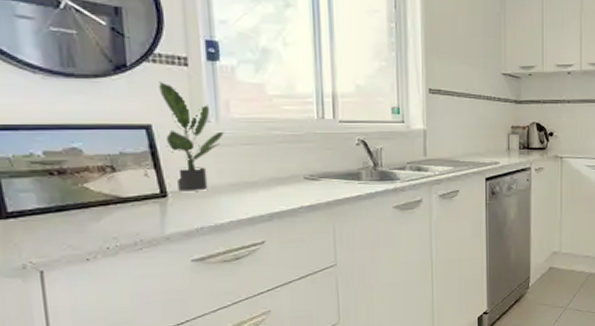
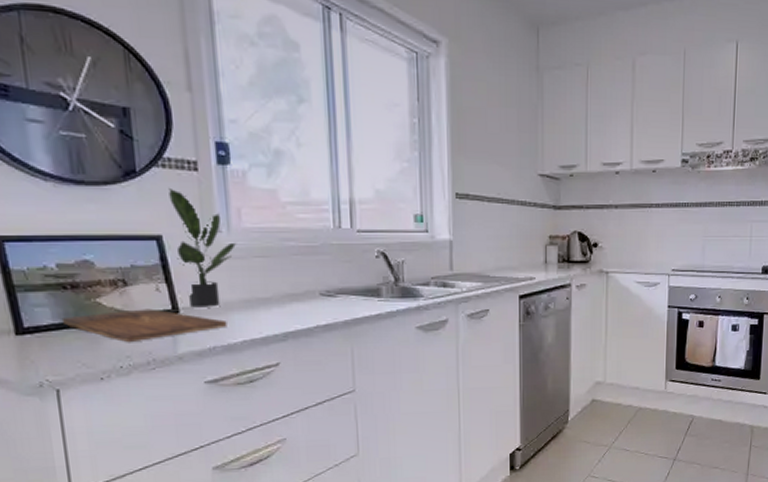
cutting board: none [47,193,215,225] -> present [61,309,227,343]

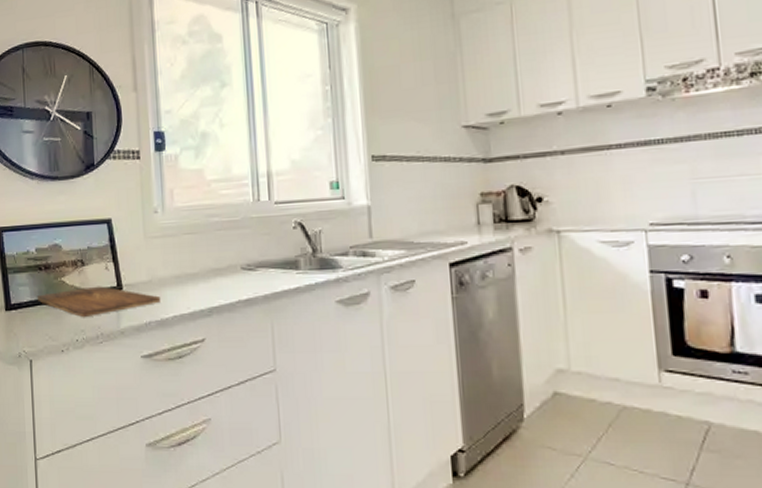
potted plant: present [168,187,237,308] -> none [117,175,170,284]

